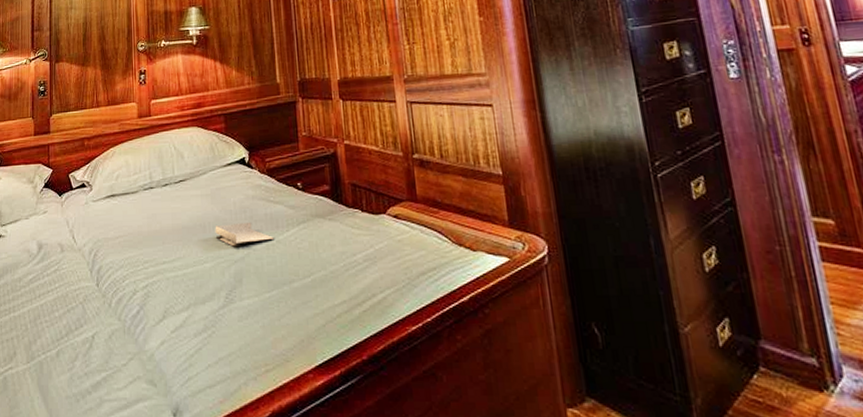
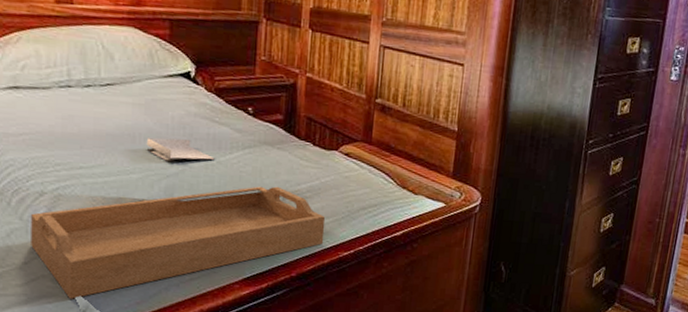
serving tray: none [127,259,389,401] -> present [31,186,326,299]

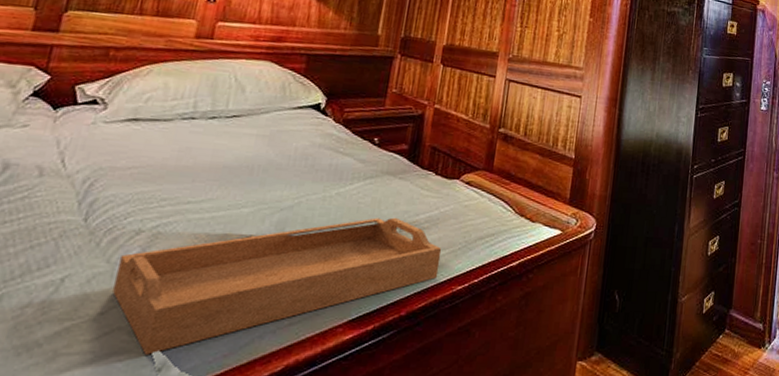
book: present [146,137,215,163] -> none [264,169,334,196]

